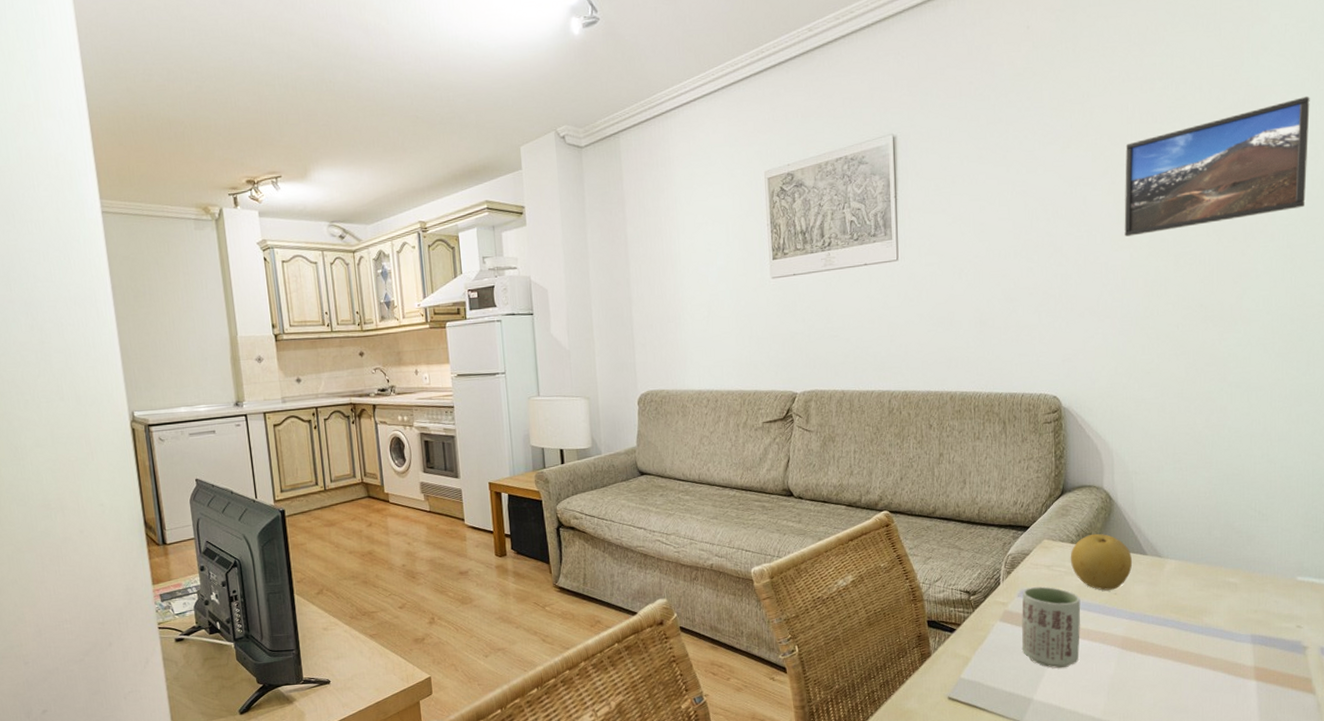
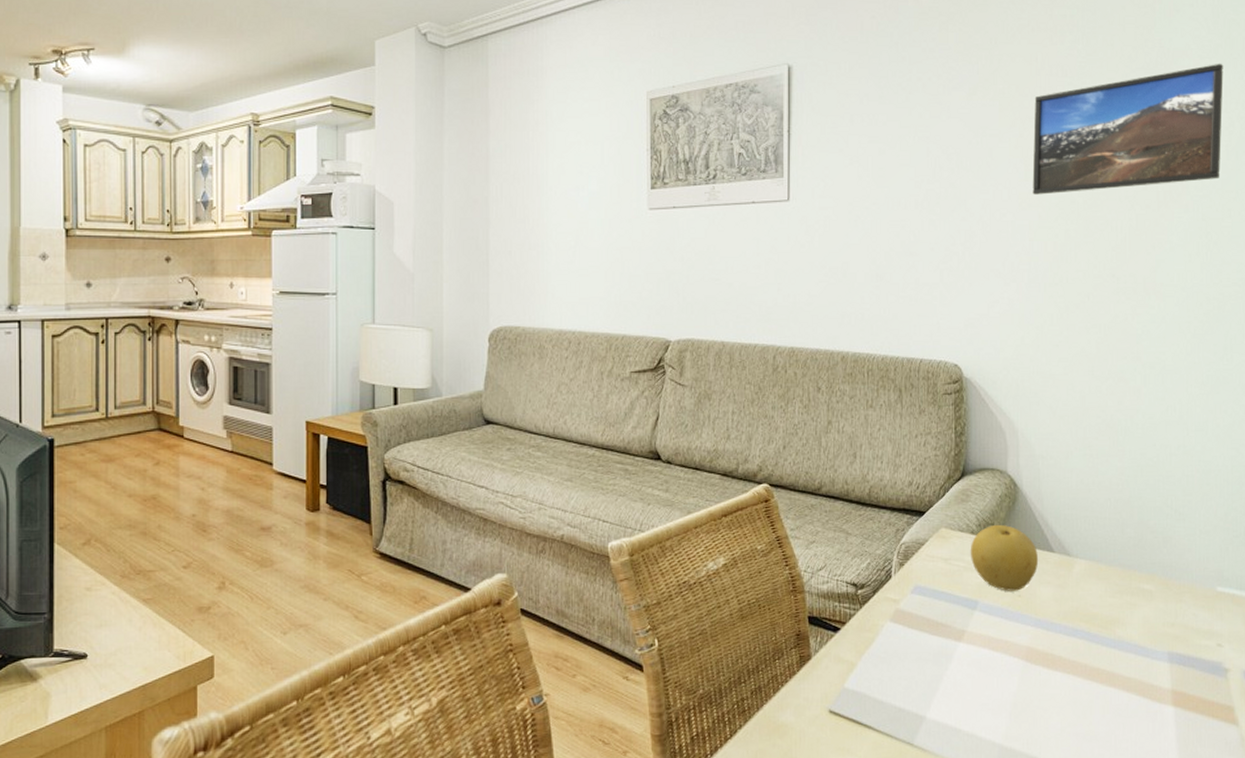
cup: present [1021,586,1081,669] -> none [914,583,981,682]

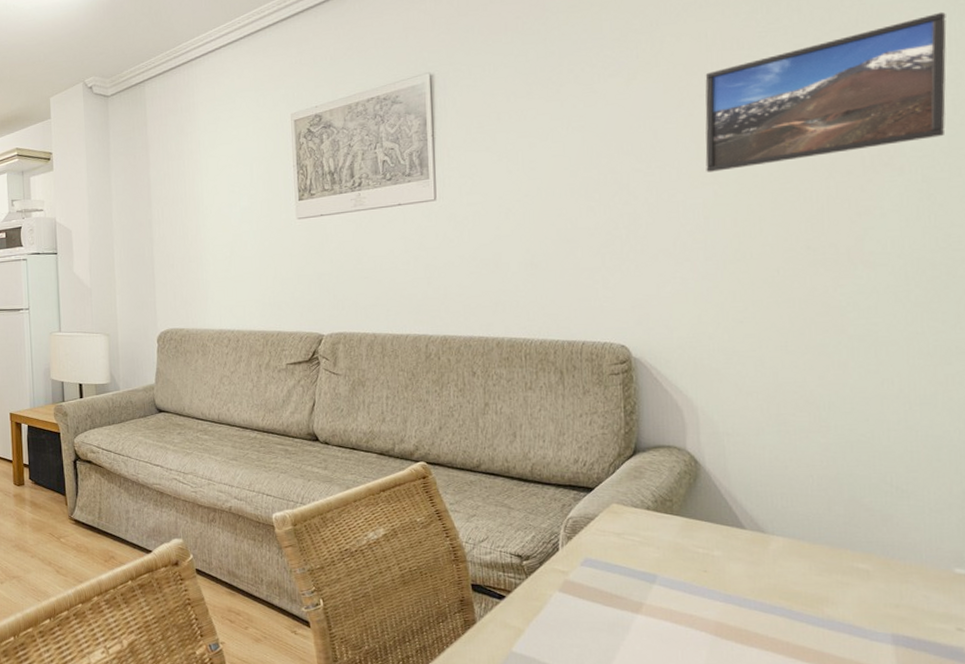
fruit: present [970,524,1039,591] -> none [645,500,727,566]

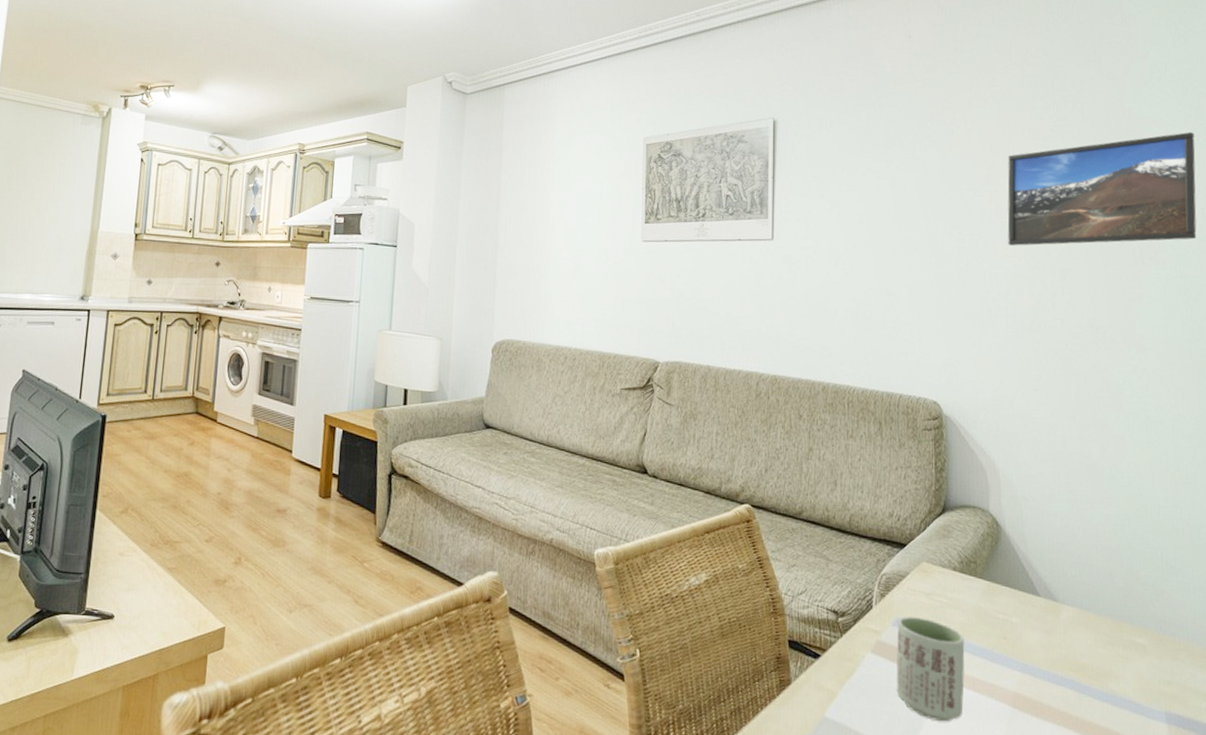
cup: none [586,556,661,652] -> present [896,616,965,722]

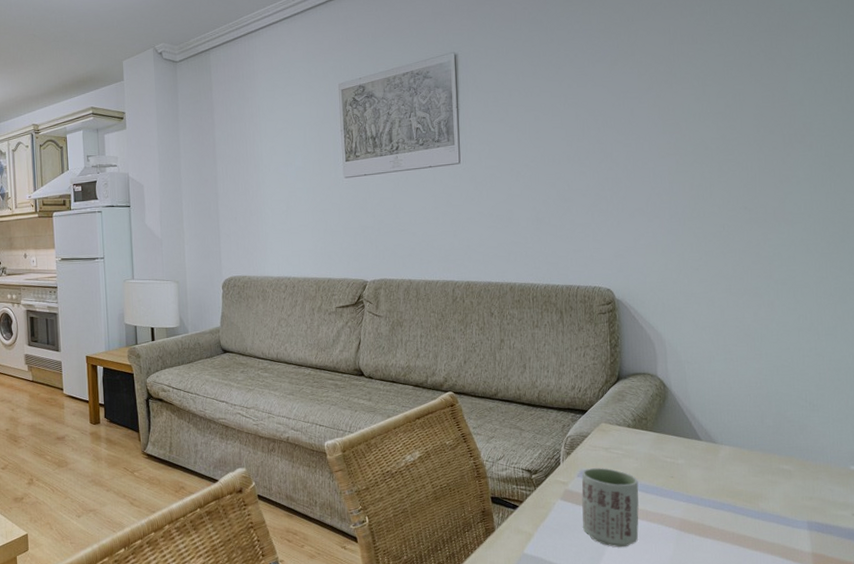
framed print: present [1007,131,1197,246] -> none [669,20,841,145]

